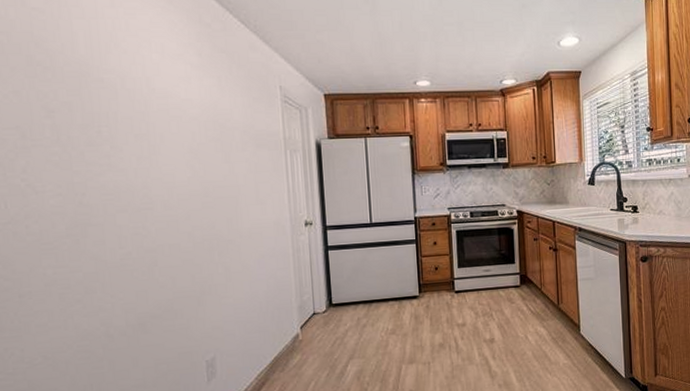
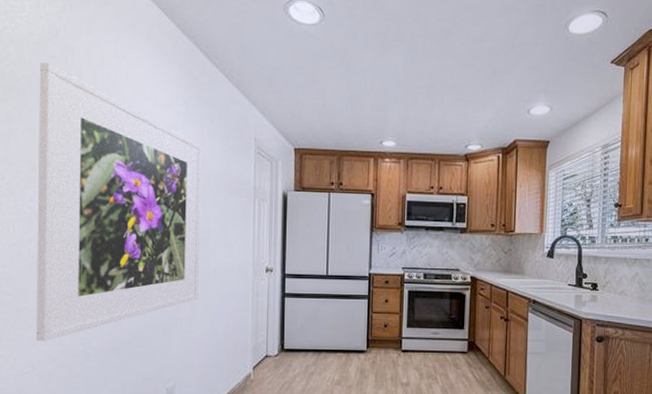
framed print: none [19,15,233,328] -> present [37,62,202,342]

